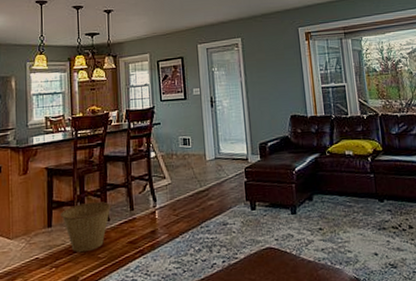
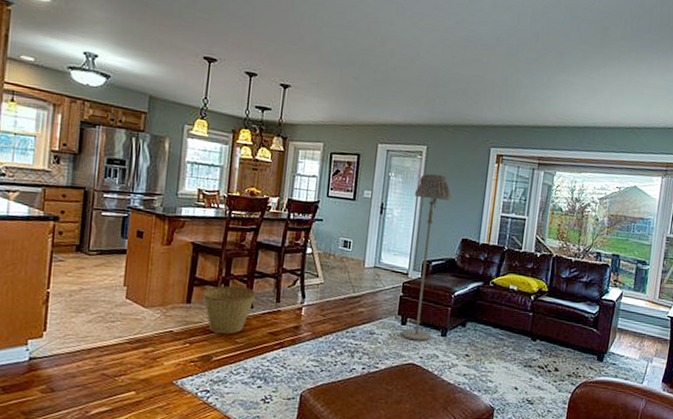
floor lamp: none [238,61,282,224] -> present [402,173,451,342]

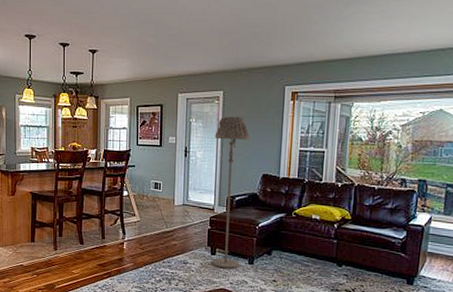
basket: present [201,286,257,334] -> none [42,227,86,267]

